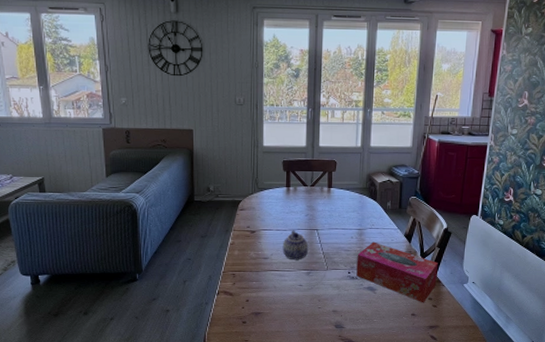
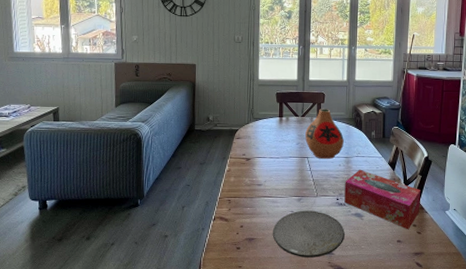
plate: none [280,284,356,331] -> present [272,210,345,258]
teapot: present [282,230,309,260] -> none [275,158,300,187]
vase: none [315,178,357,231] -> present [305,109,344,159]

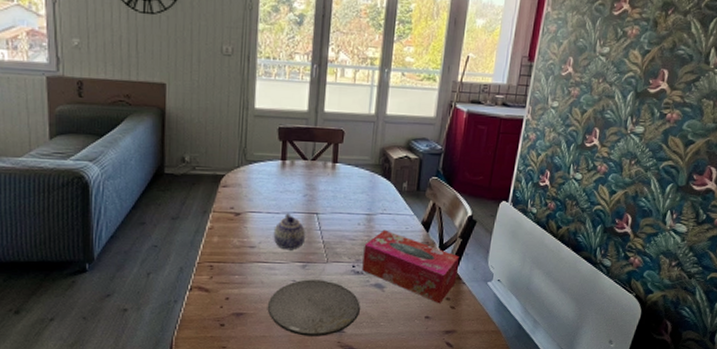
teapot: none [275,158,300,187] -> present [273,213,306,250]
vase: present [305,109,344,159] -> none [315,150,366,216]

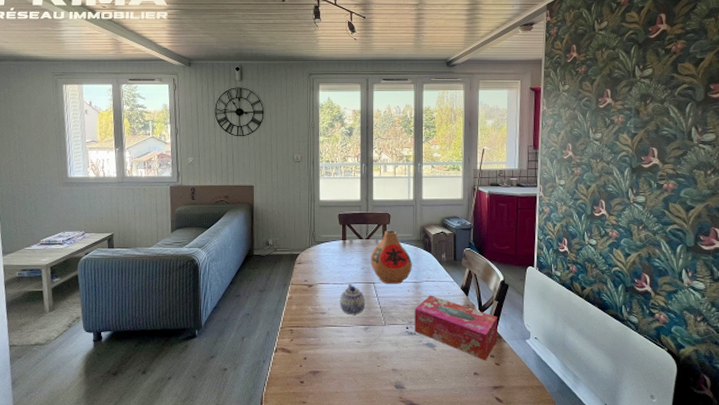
plate: present [267,279,360,336] -> none [338,340,416,392]
vase: none [315,150,366,216] -> present [371,230,412,284]

